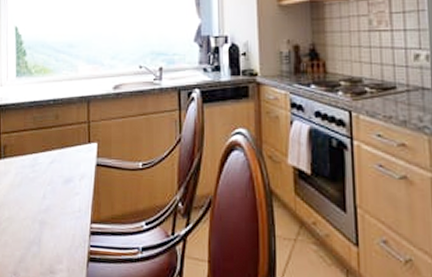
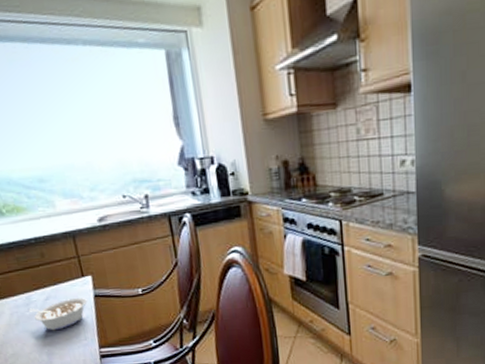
legume: none [33,165,89,198] -> present [29,298,87,331]

